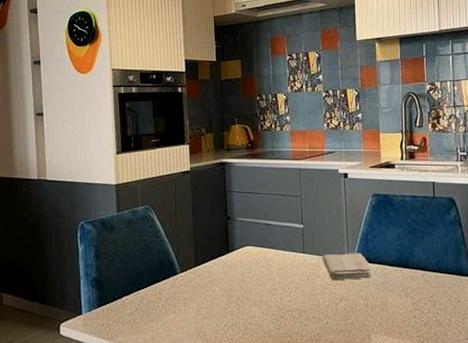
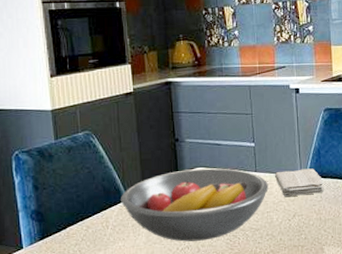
fruit bowl: none [174,247,316,319] -> present [121,168,269,242]

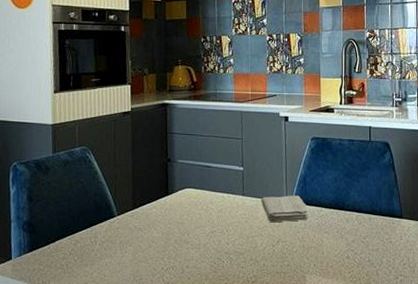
fruit bowl: present [121,168,269,242] -> none [111,190,255,262]

